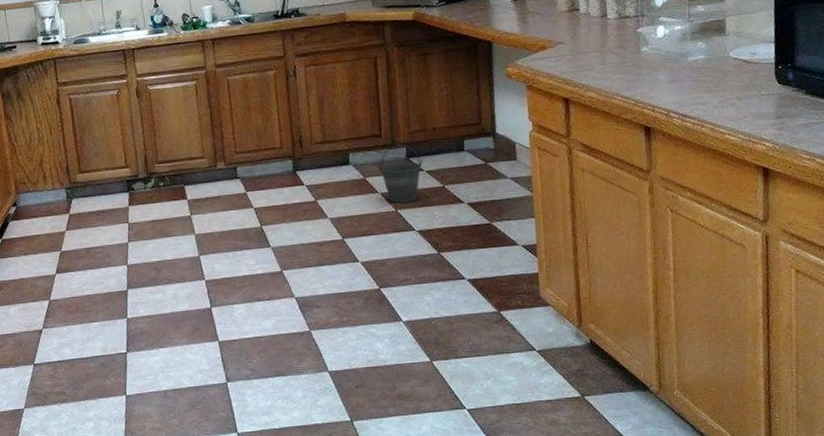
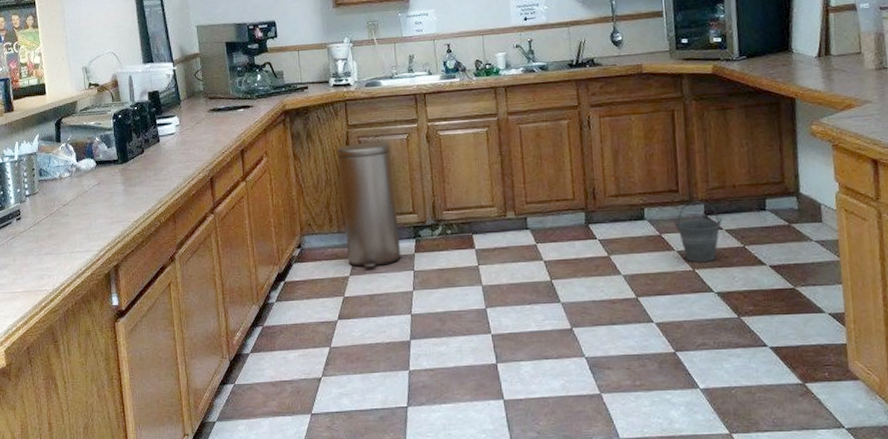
pedal bin: none [47,98,116,223] -> present [336,141,401,268]

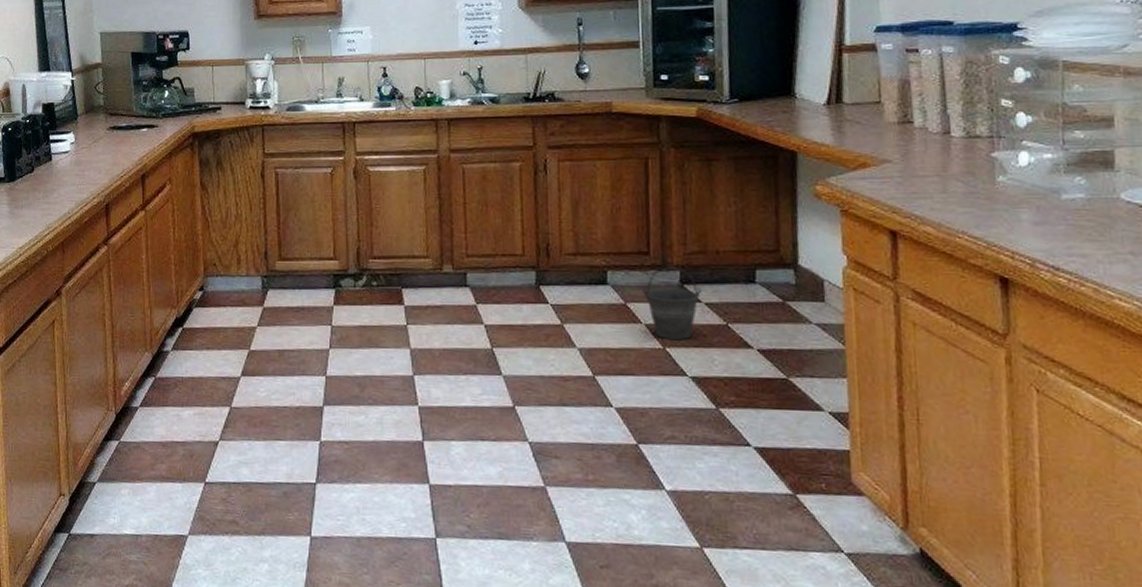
pedal bin: present [336,141,401,268] -> none [249,174,318,319]

